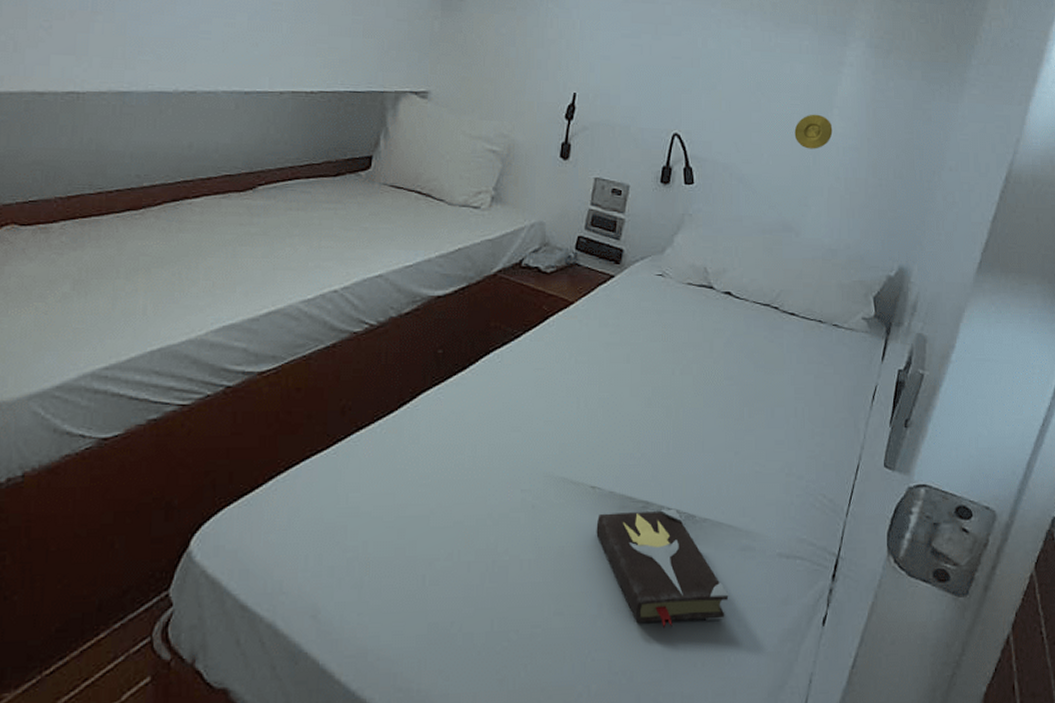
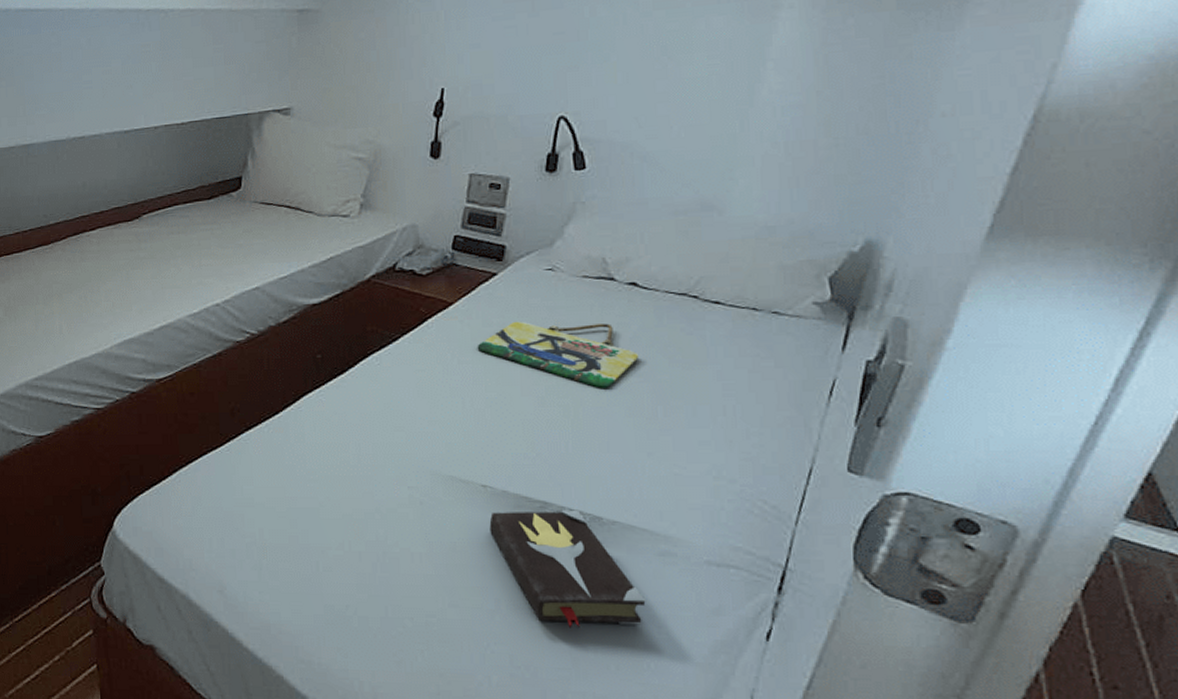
home sign: none [593,323,731,390] -> present [477,321,640,388]
compass: present [794,114,833,149] -> none [713,71,766,114]

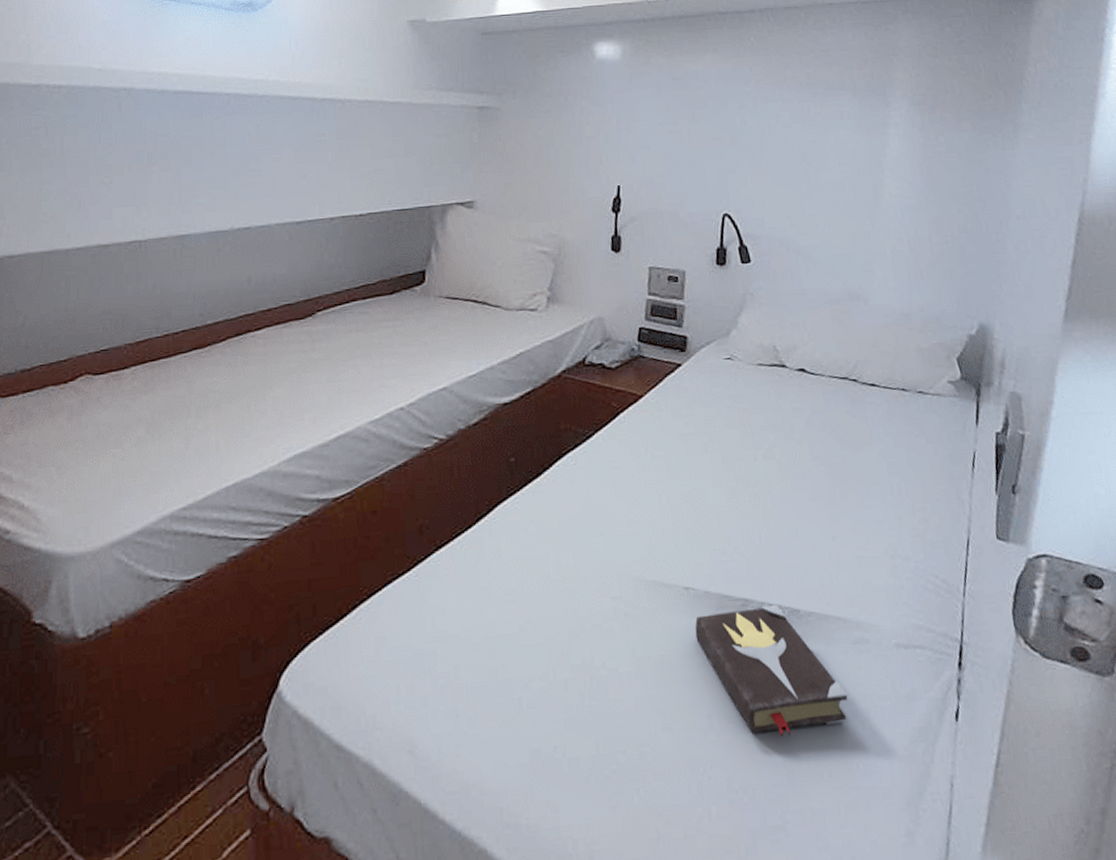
home sign: present [477,321,640,388] -> none [668,409,815,475]

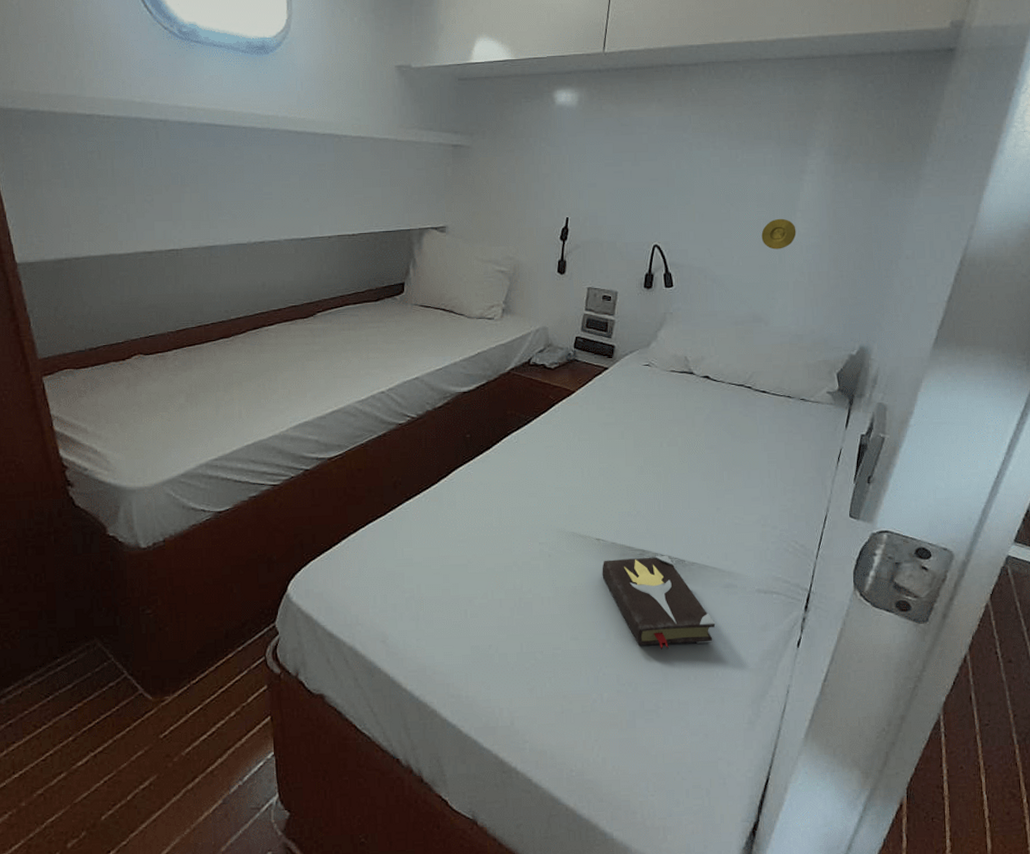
compass: none [847,178,888,214] -> present [761,218,796,250]

